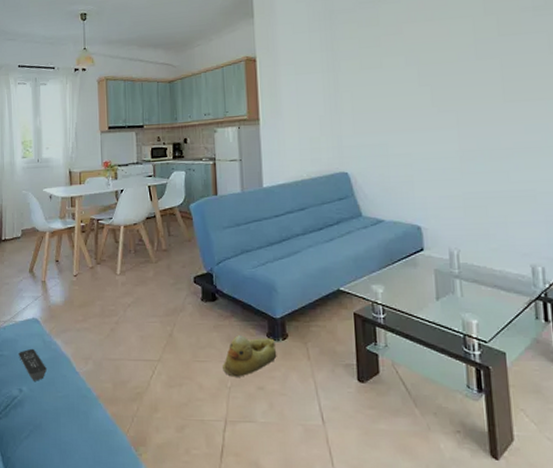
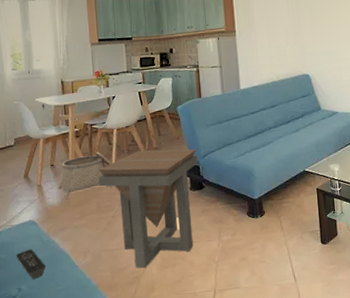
basket: none [62,249,118,298] -> present [58,151,113,198]
side table: none [103,251,212,385] -> present [98,148,198,269]
rubber duck: present [223,335,277,377] -> none [211,216,256,253]

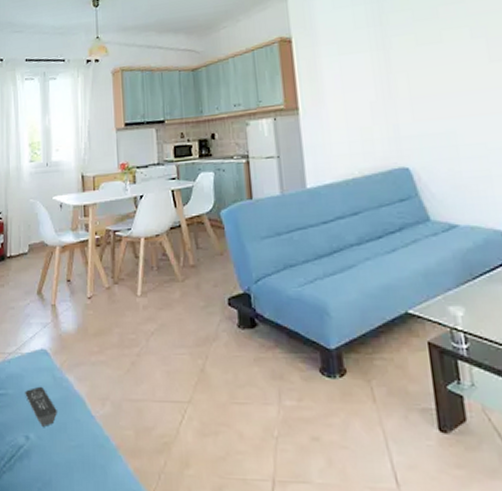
basket: present [58,151,113,198] -> none [74,266,138,325]
side table: present [98,148,198,269] -> none [121,267,249,433]

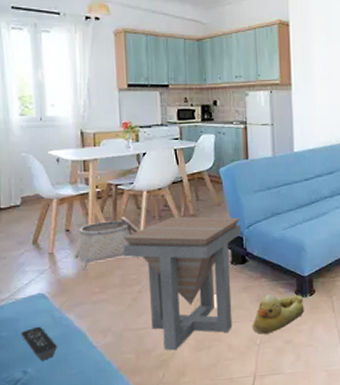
basket: none [74,266,138,325] -> present [74,216,140,269]
side table: none [121,267,249,433] -> present [123,216,242,351]
rubber duck: none [267,370,334,424] -> present [252,294,304,335]

